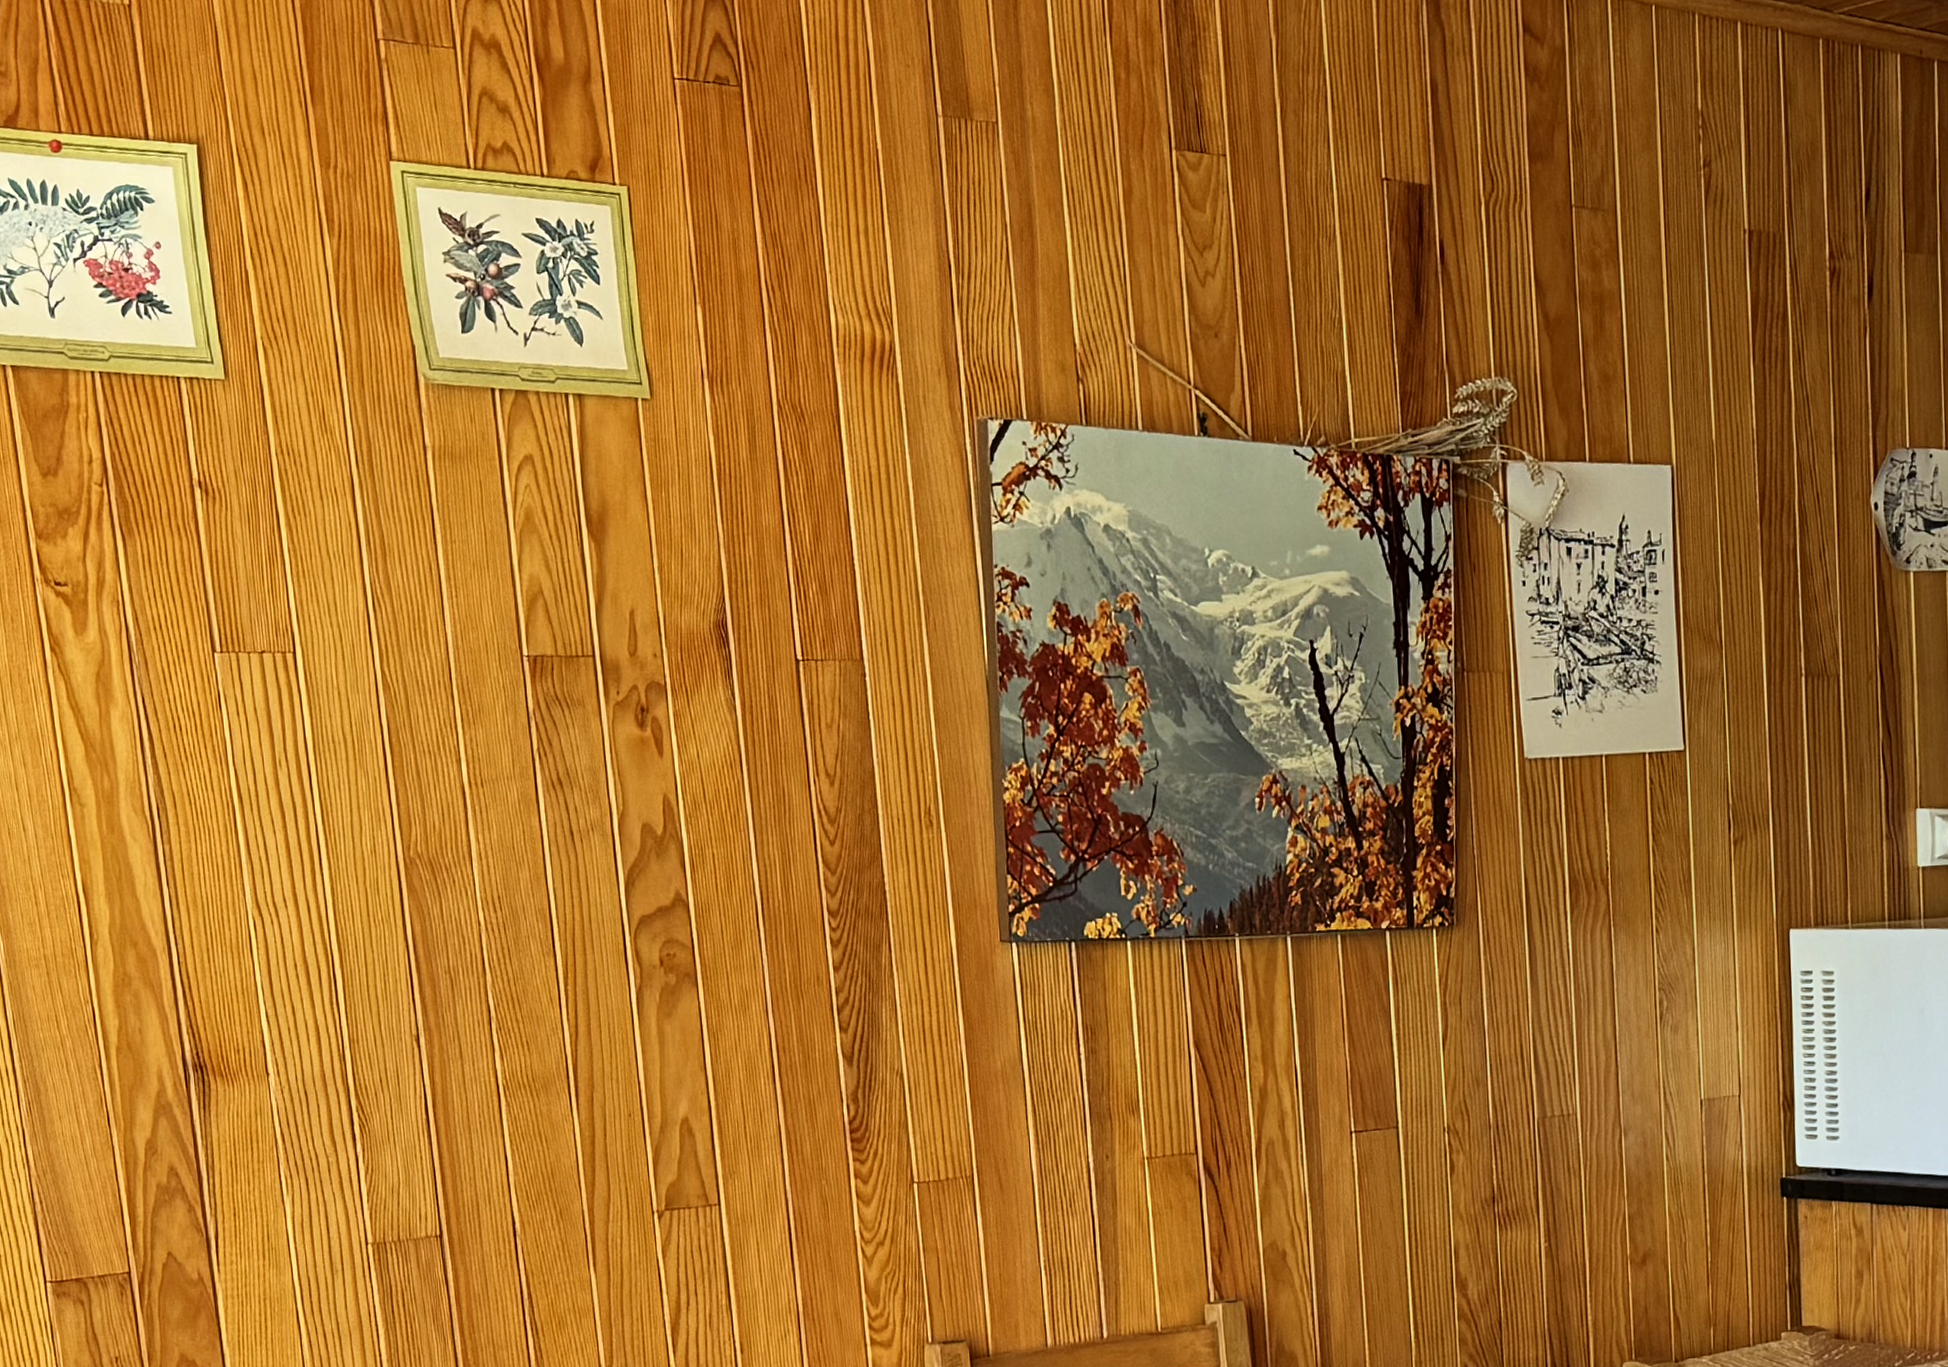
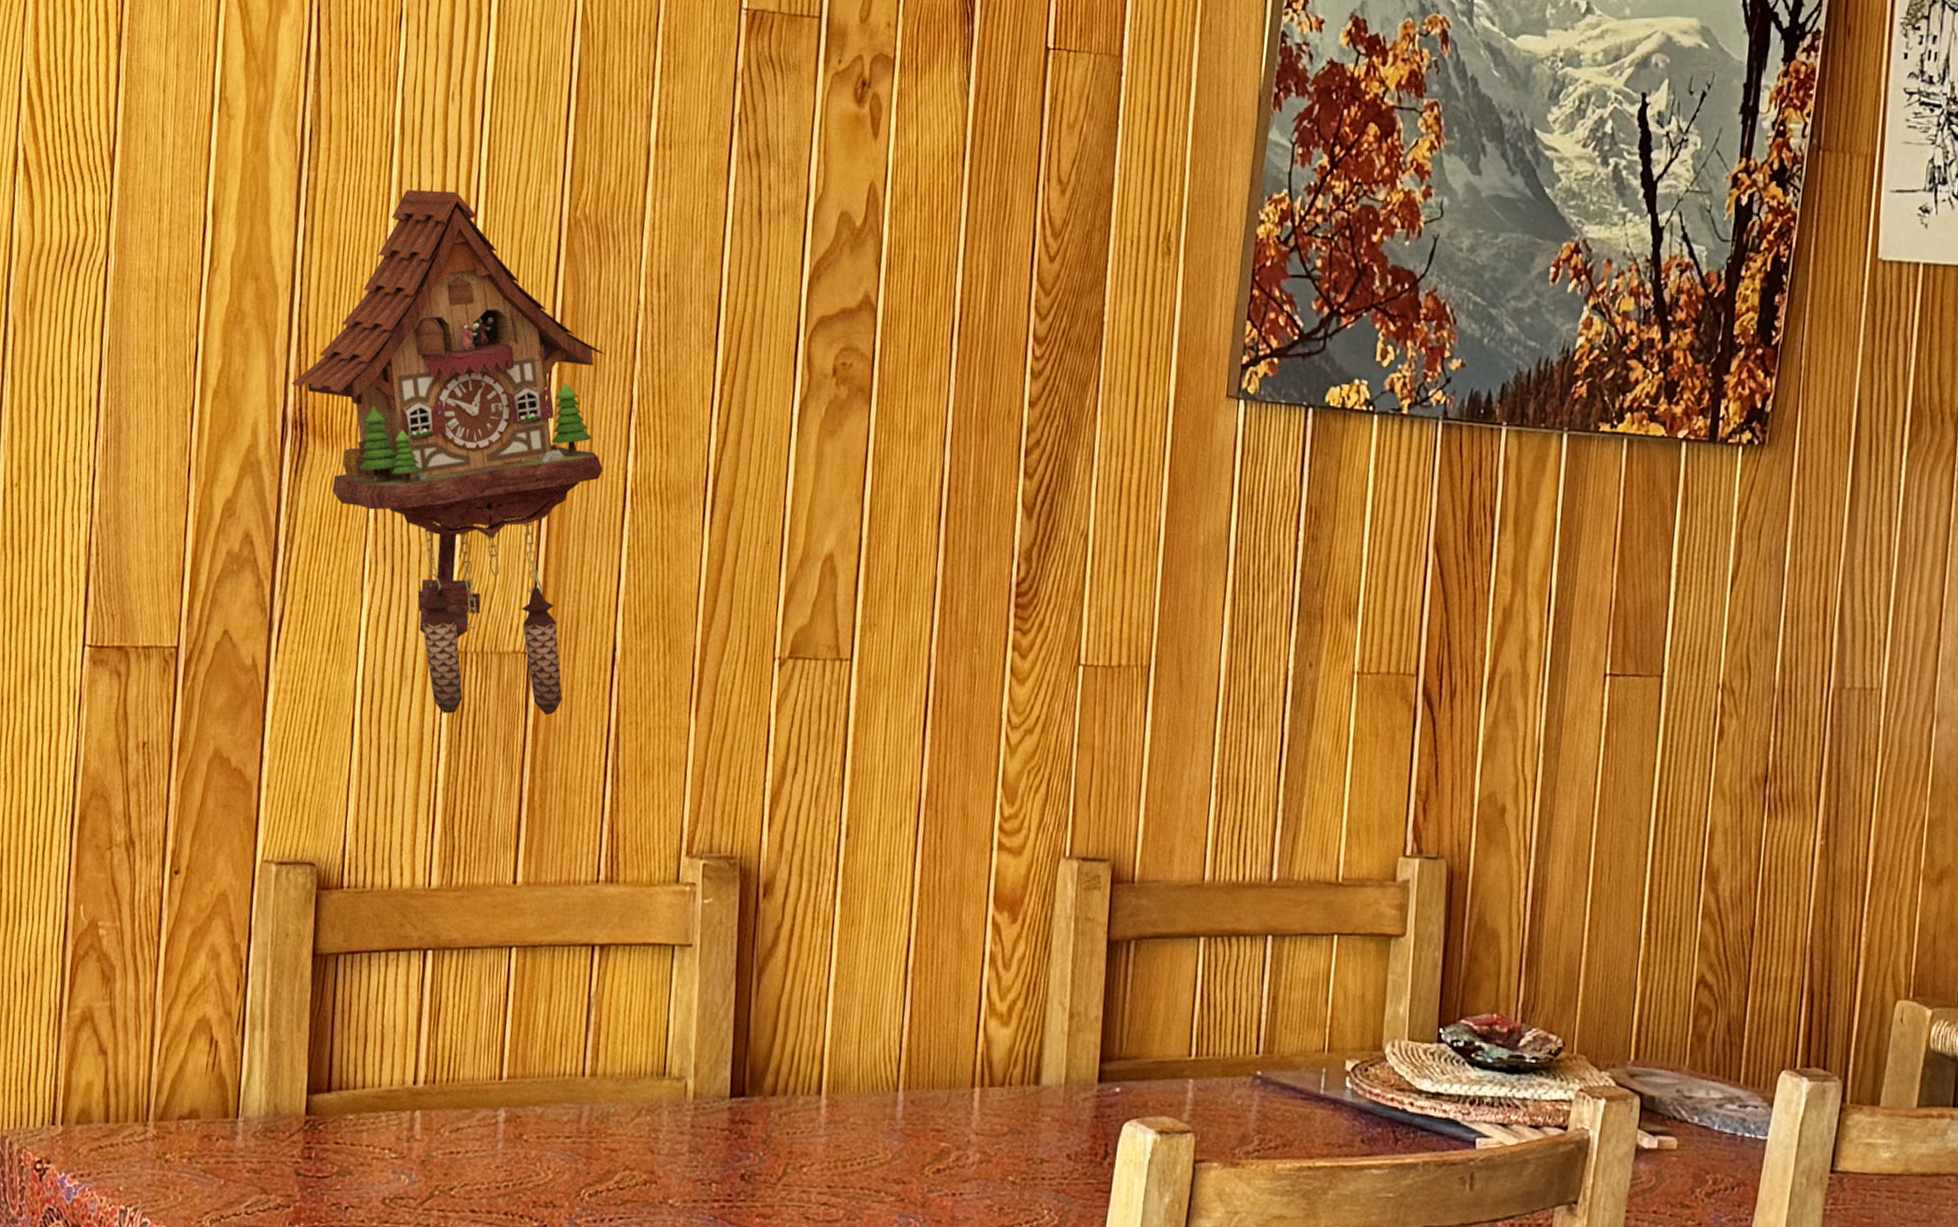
cuckoo clock: none [184,847,476,1297] -> present [291,189,607,716]

